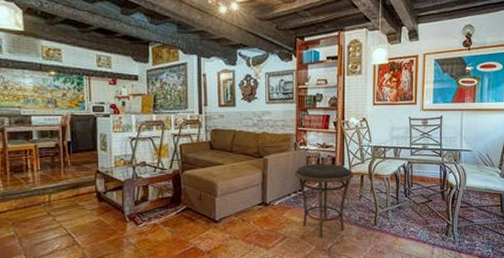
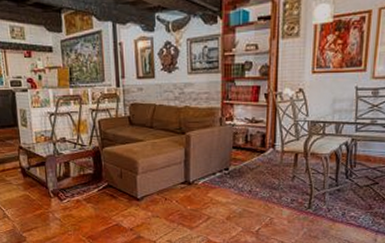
side table: present [294,163,354,237] -> none [219,140,287,219]

